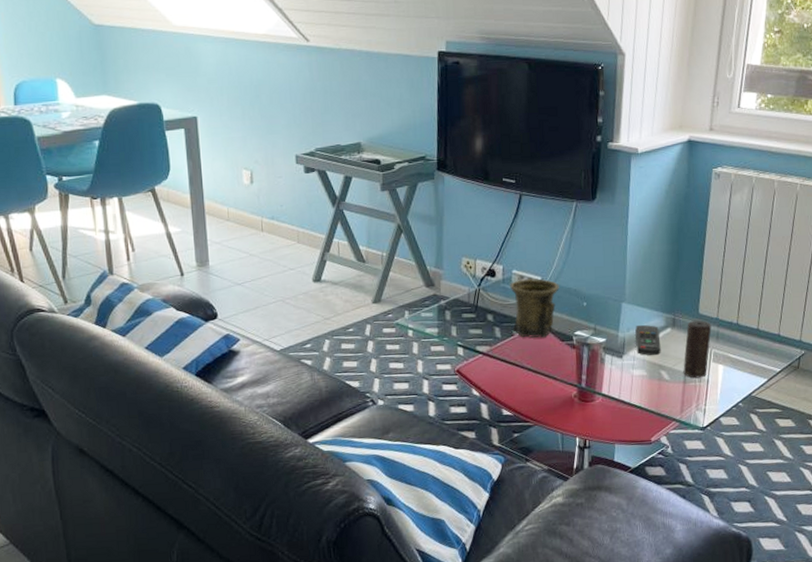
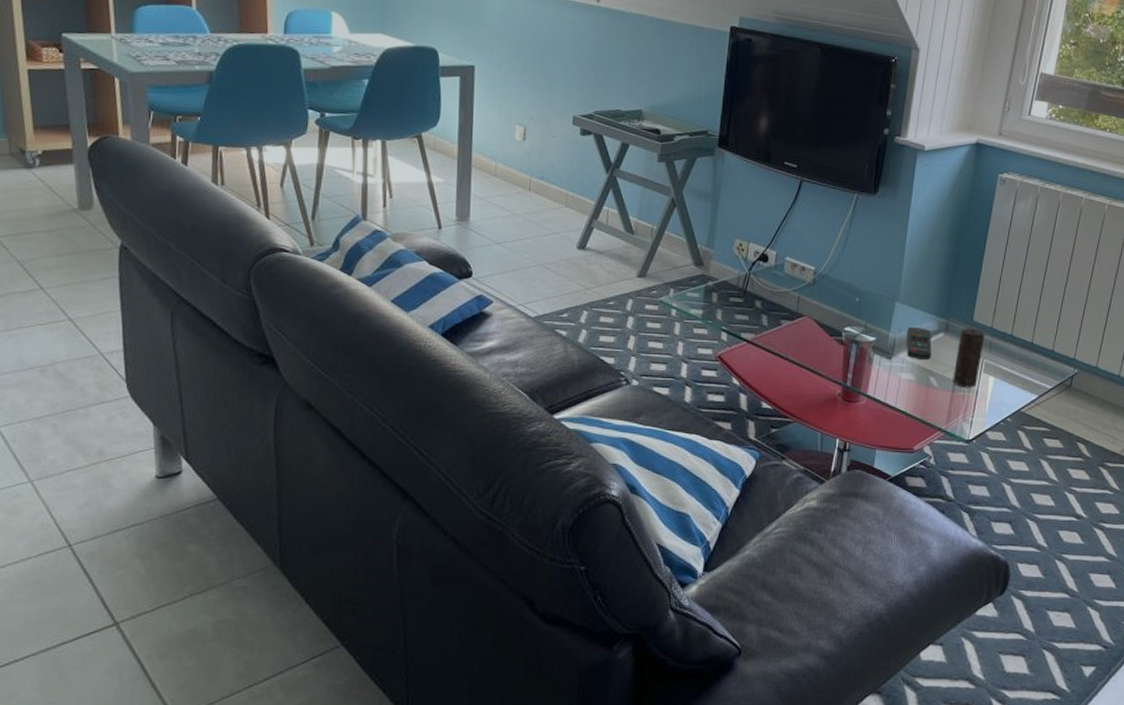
mug: present [510,278,559,338] -> none [780,267,833,331]

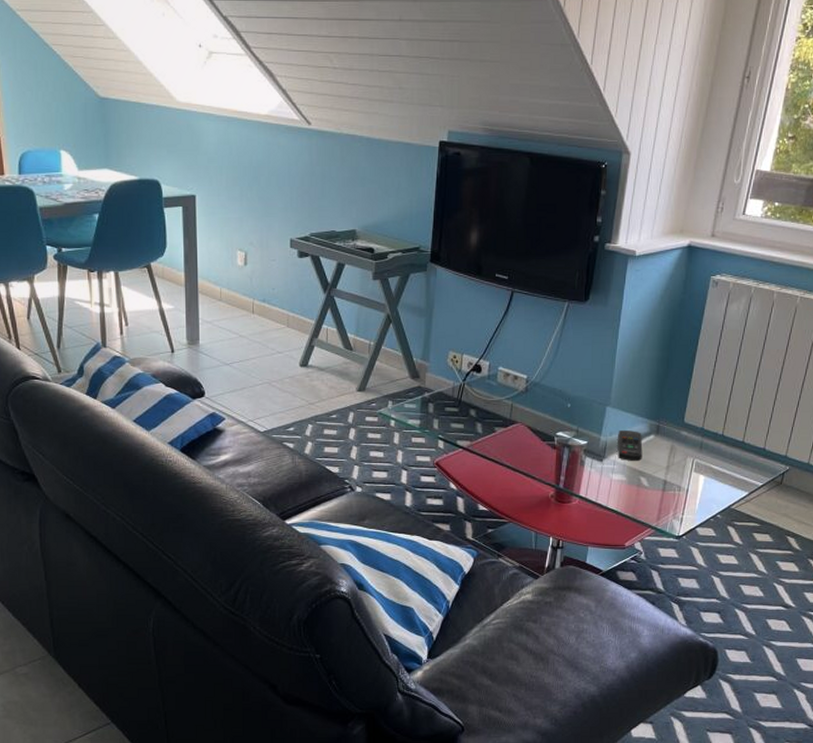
candle: present [952,328,985,388] -> none [663,429,696,487]

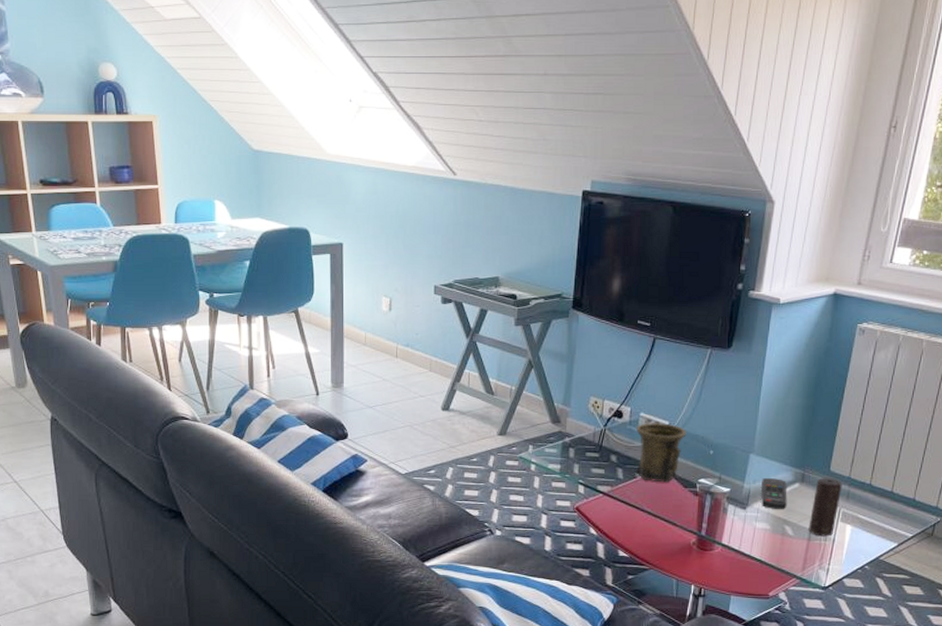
mug: none [494,376,545,437] -> present [635,422,687,483]
candle: none [663,429,696,487] -> present [808,478,842,537]

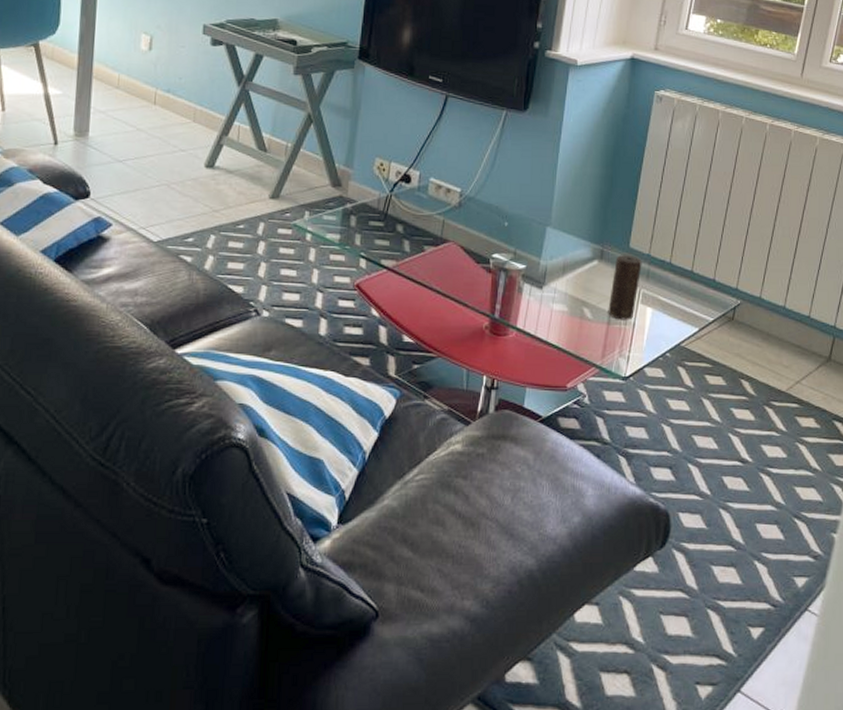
mug: present [635,422,687,483] -> none [423,188,480,258]
remote control: present [761,477,787,510] -> none [558,253,586,290]

